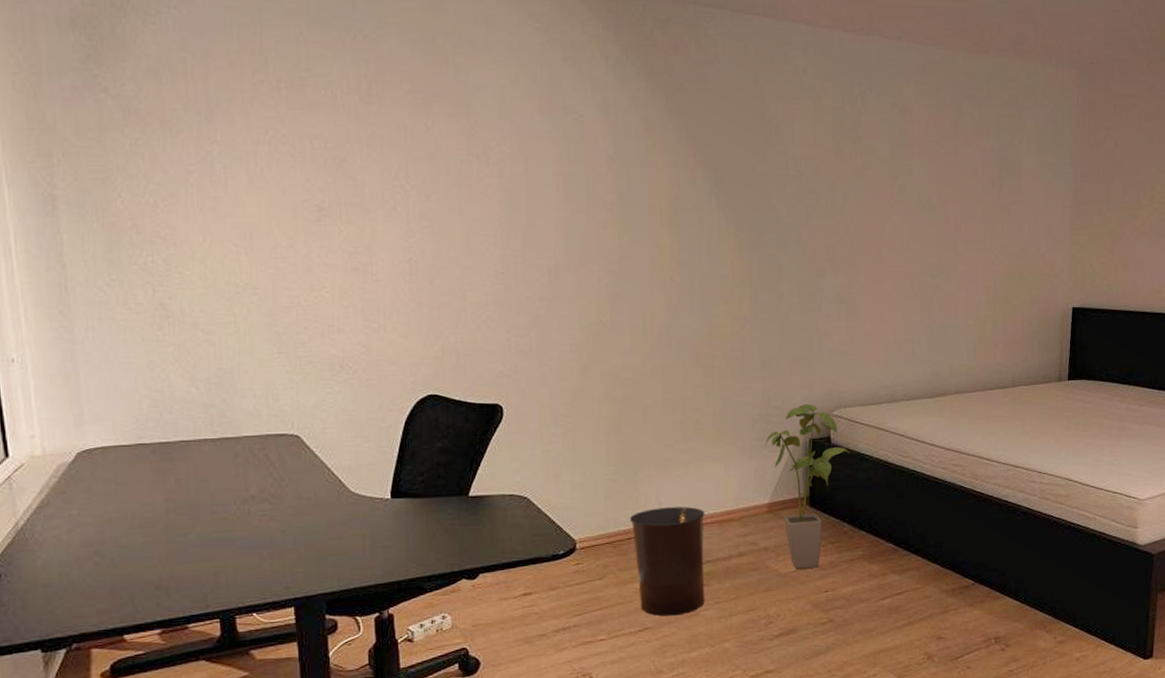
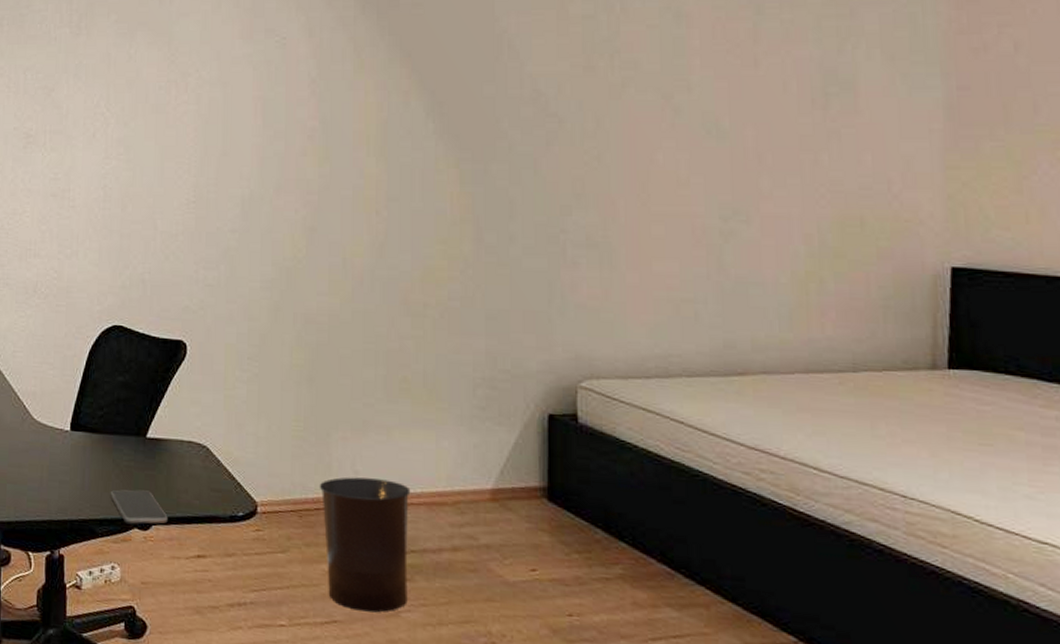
mobile phone: none [436,544,494,577] -> present [110,489,168,525]
house plant: present [765,404,851,569] -> none [489,369,606,582]

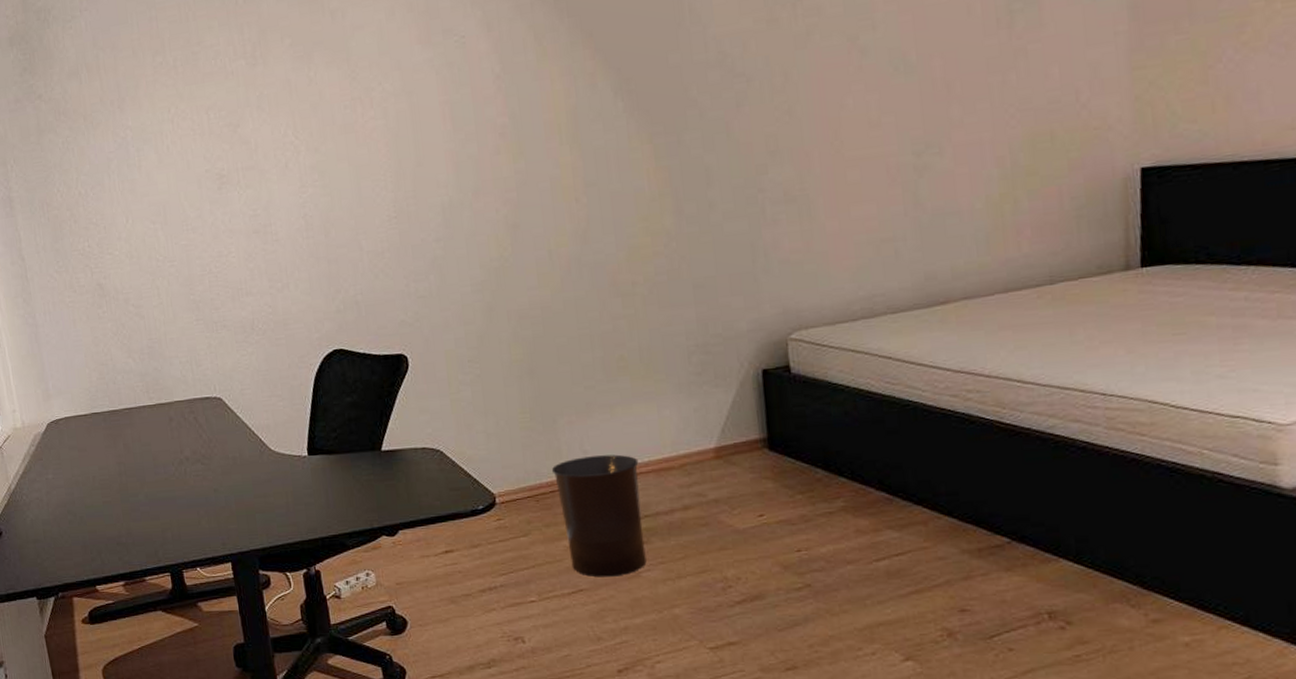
mobile phone: present [110,489,168,525] -> none [354,499,413,533]

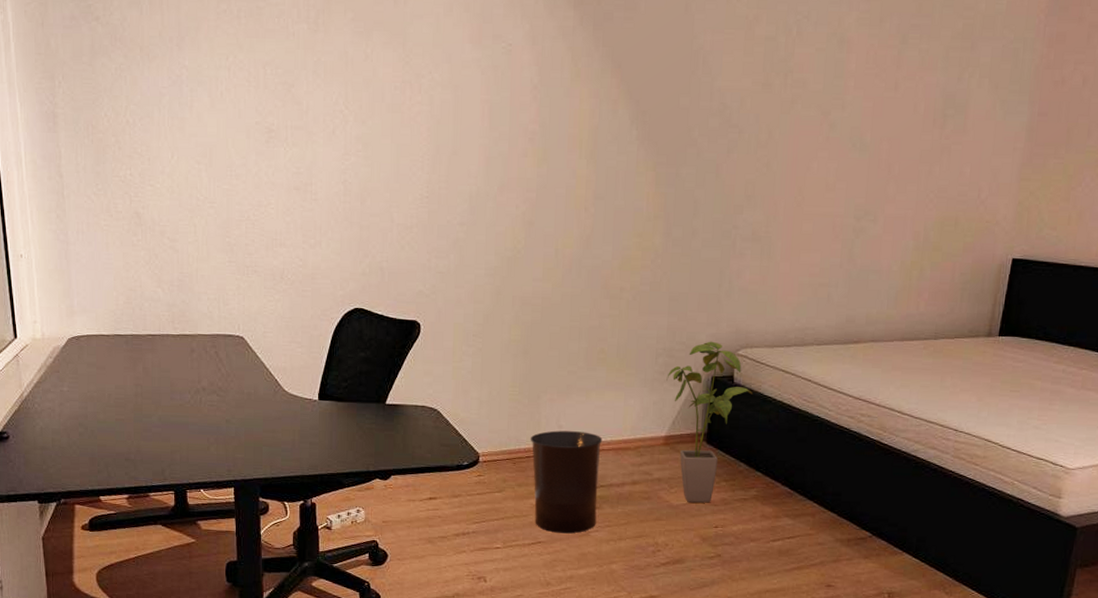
house plant: none [705,328,819,524] -> present [666,341,754,503]

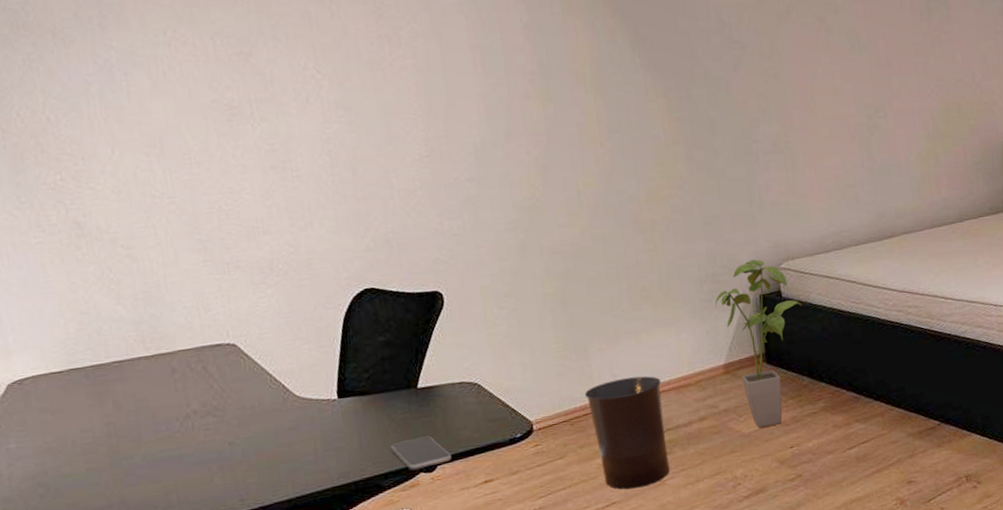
mobile phone: none [355,447,405,476] -> present [390,436,452,471]

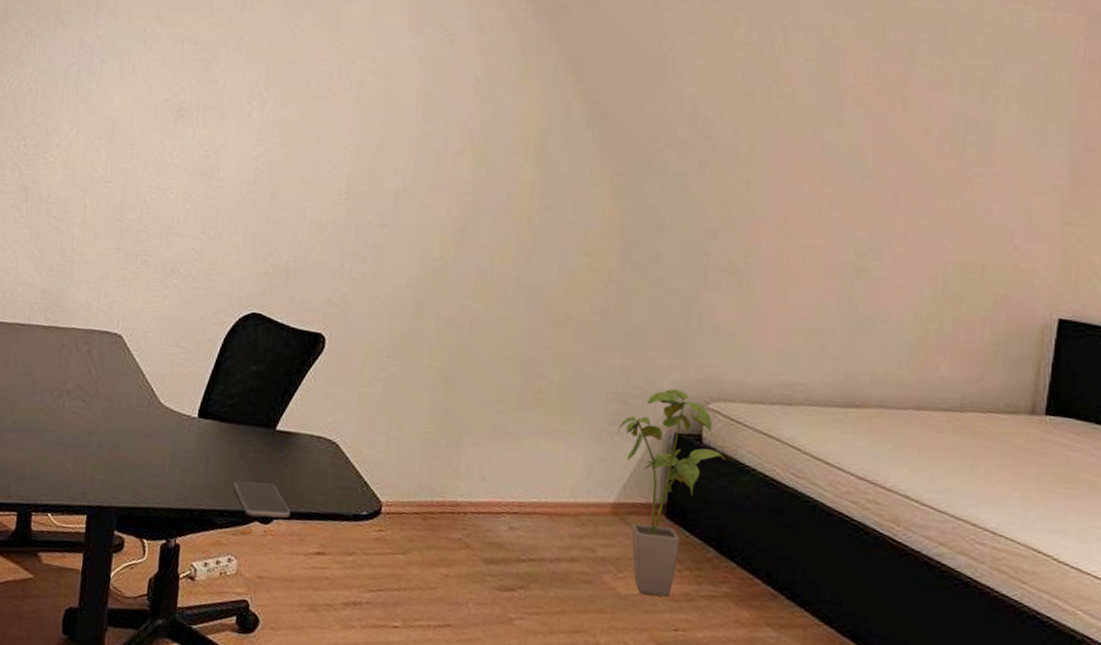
waste bin: present [584,375,670,489] -> none [444,482,535,618]

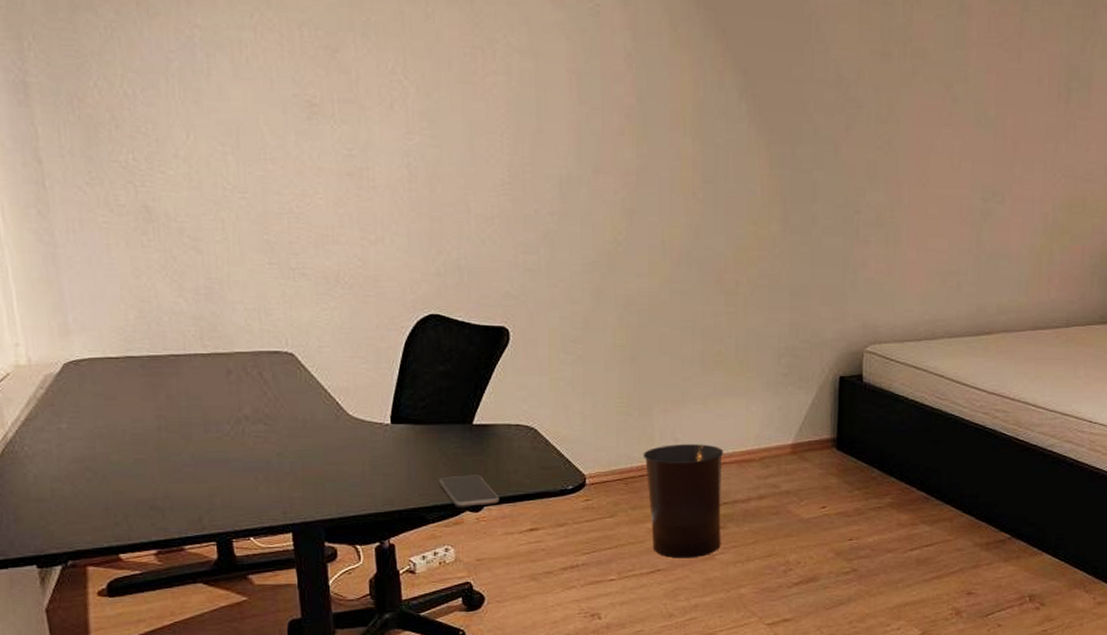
waste bin: none [444,482,535,618] -> present [642,444,724,558]
house plant: present [617,388,727,597] -> none [791,338,884,515]

